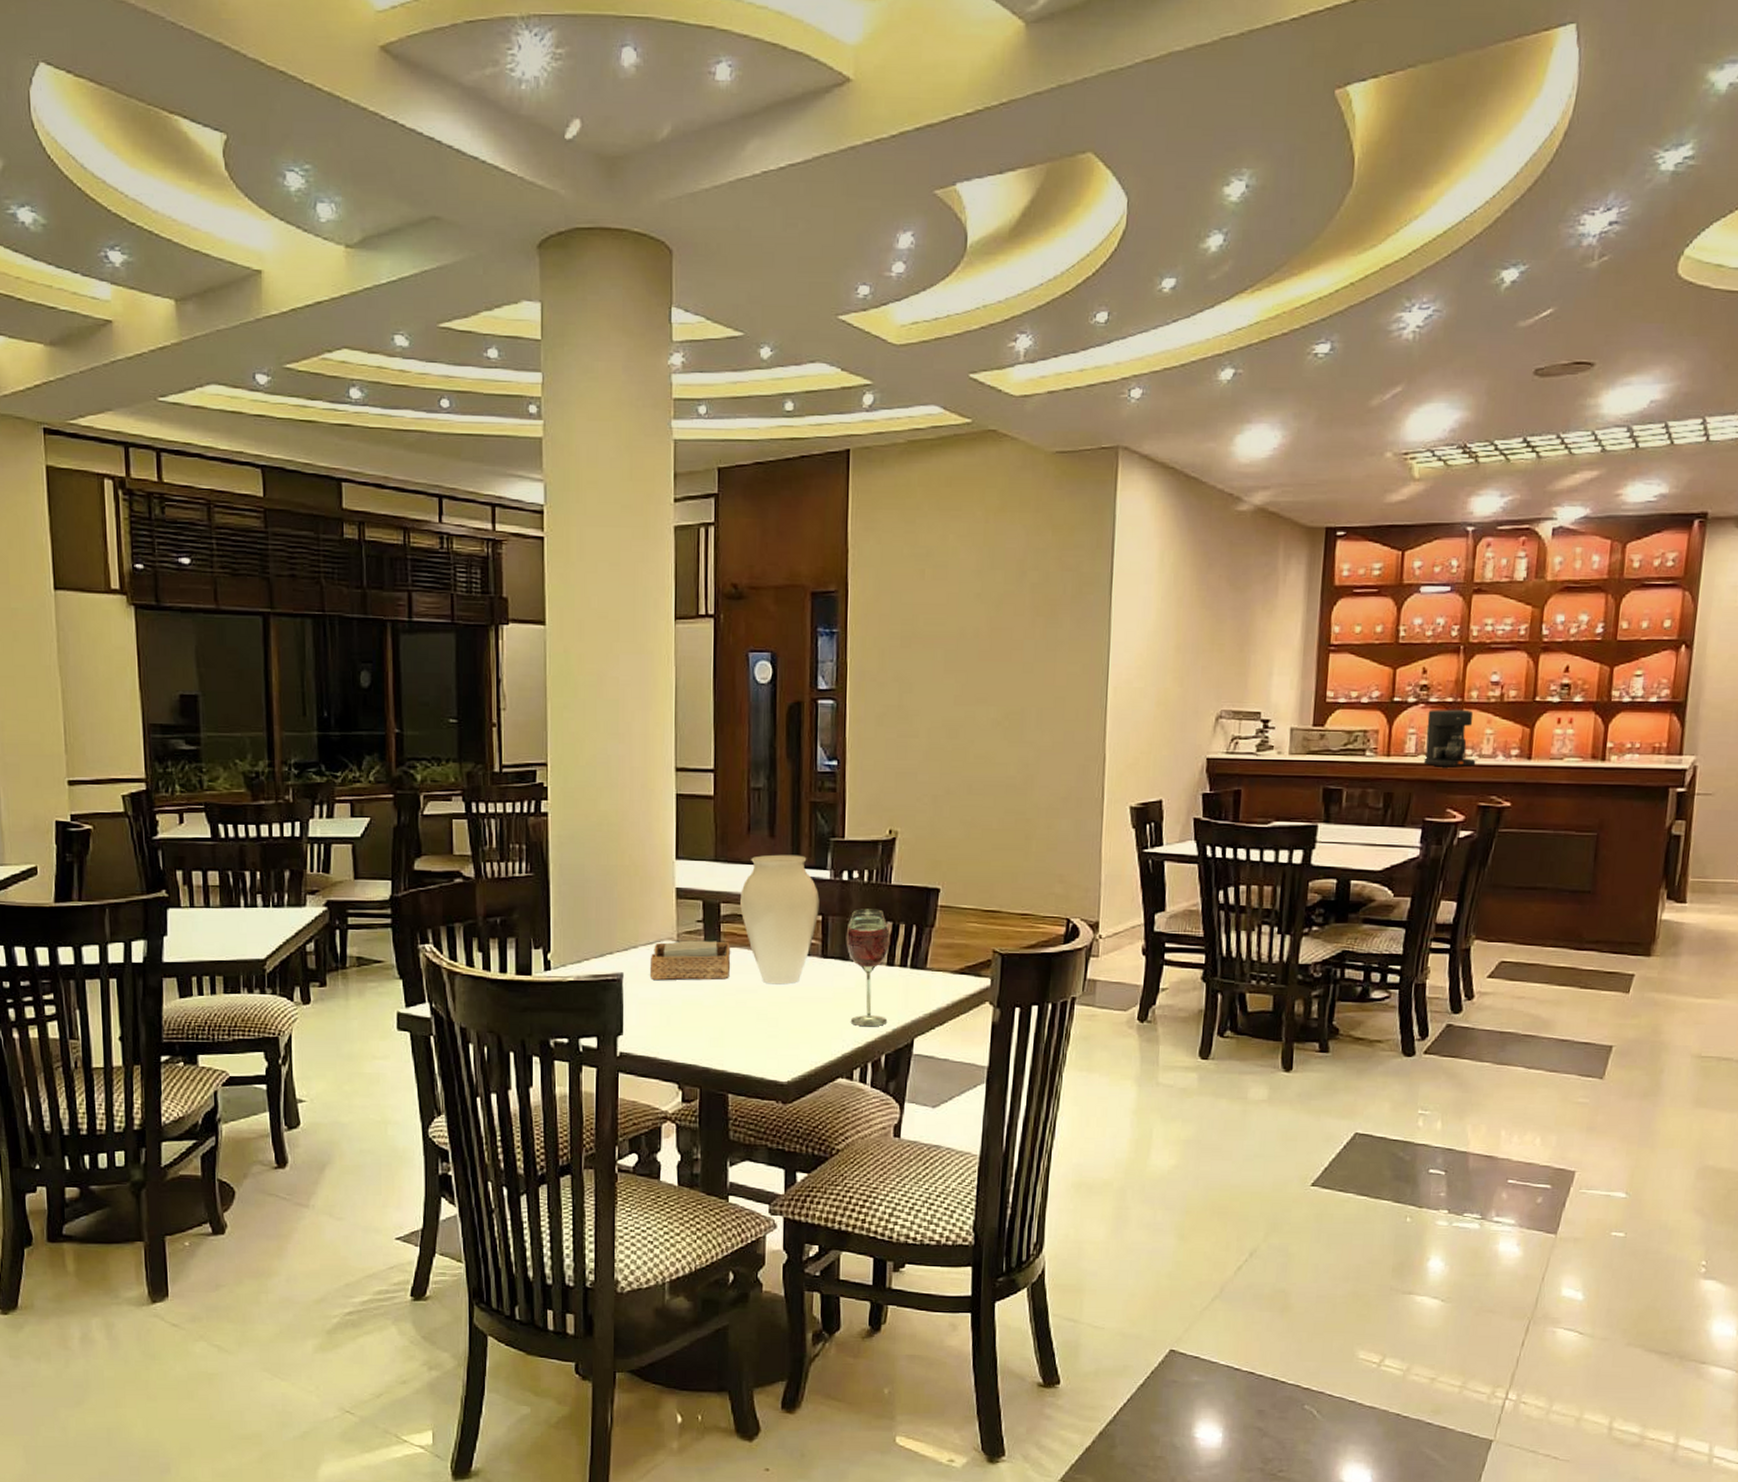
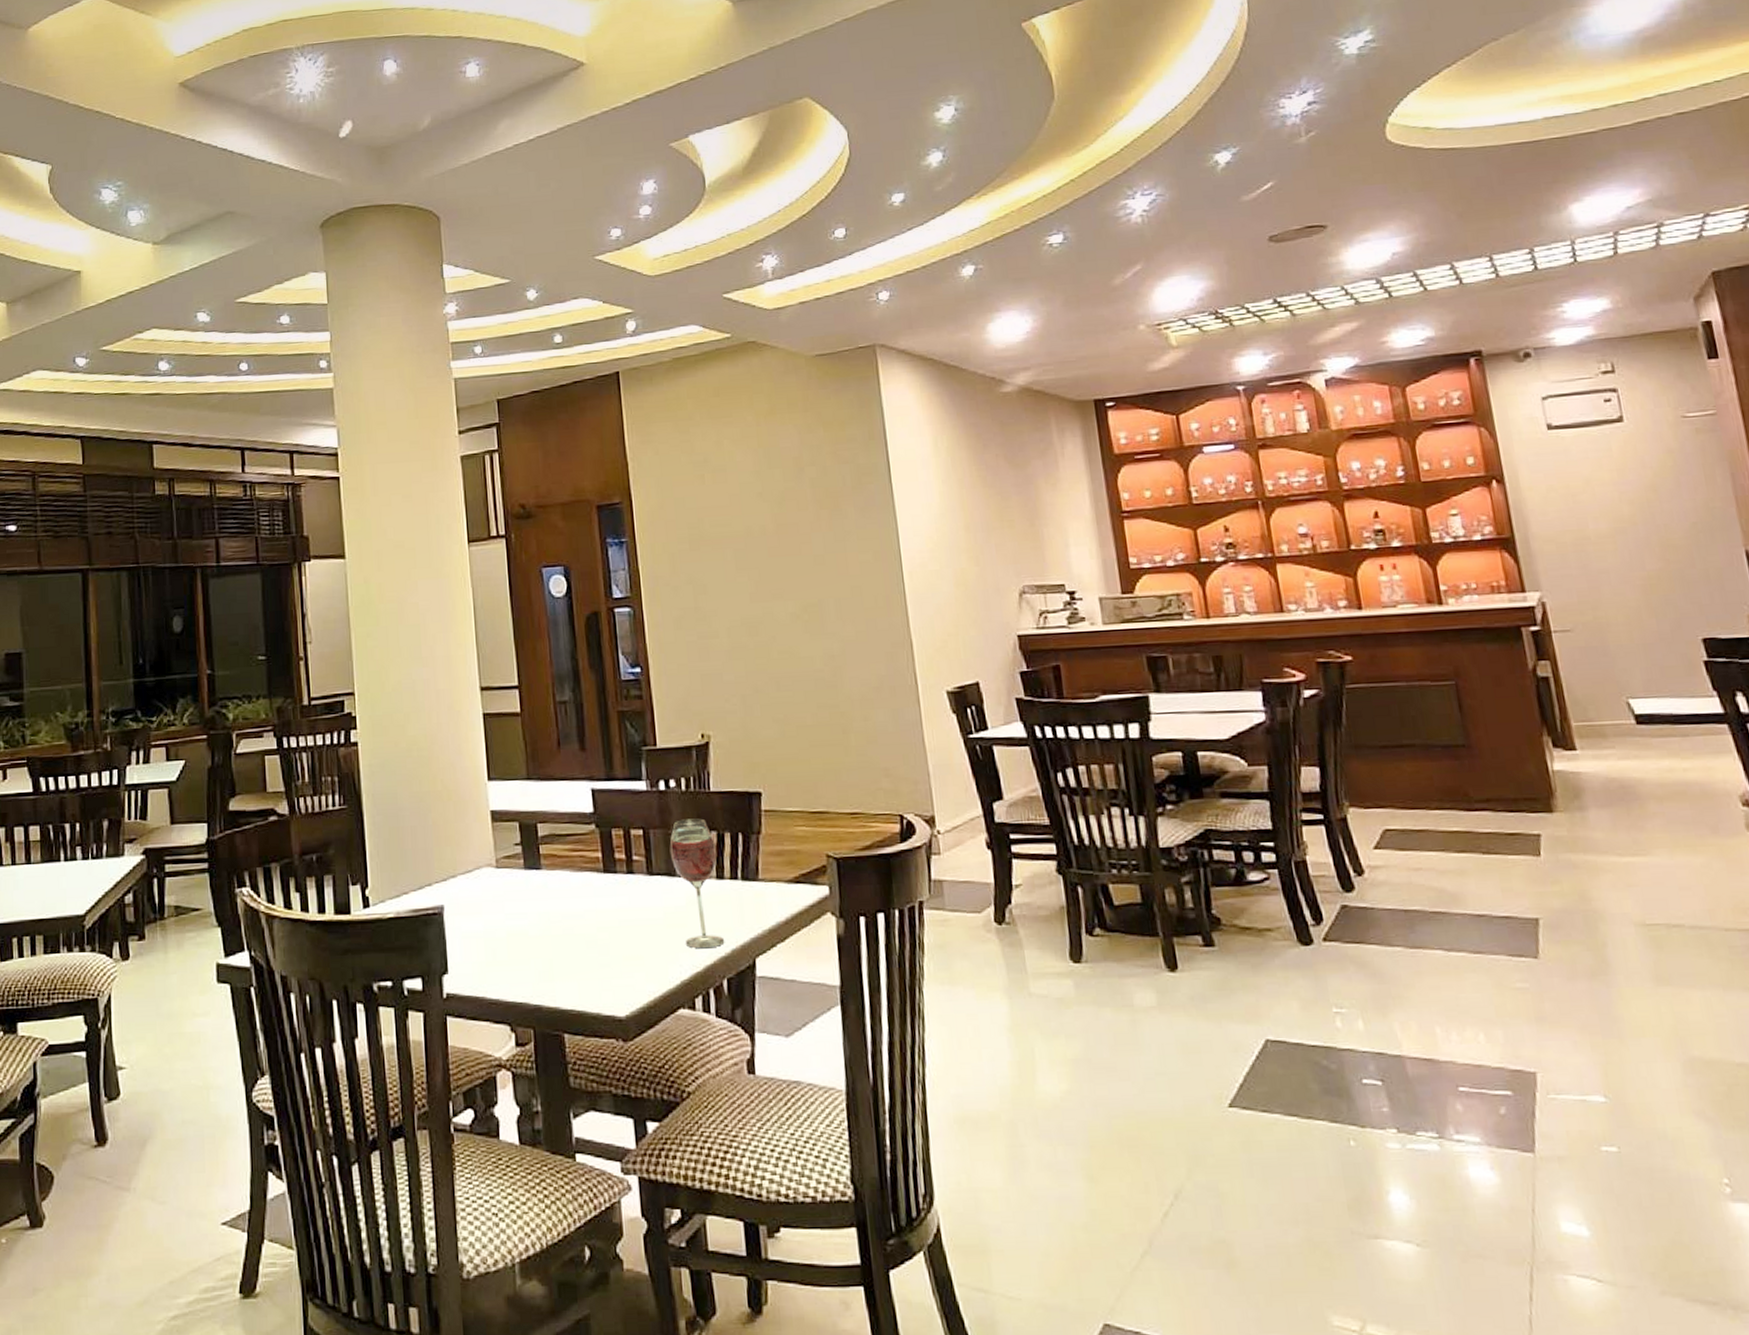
napkin holder: present [649,940,731,981] -> none [470,864,554,912]
vase: present [739,854,820,985] -> none [556,767,639,908]
coffee maker: present [1423,709,1476,768] -> none [1240,564,1304,625]

